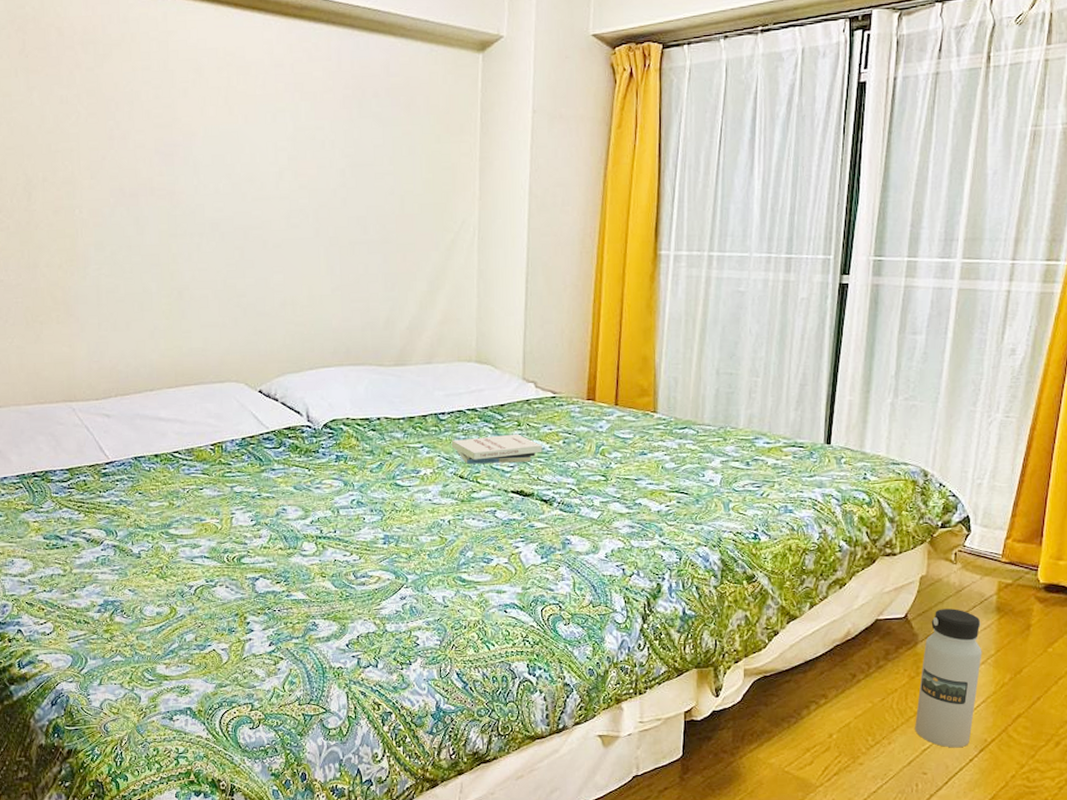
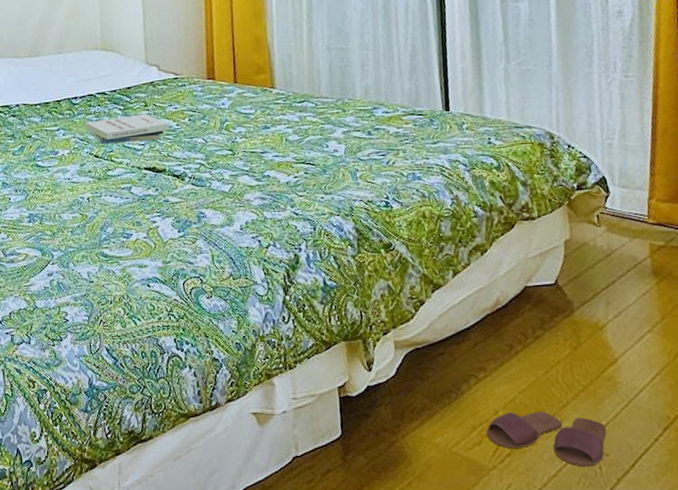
slippers: none [818,735,929,784] -> present [486,412,607,467]
water bottle: present [915,609,982,748] -> none [581,273,651,426]

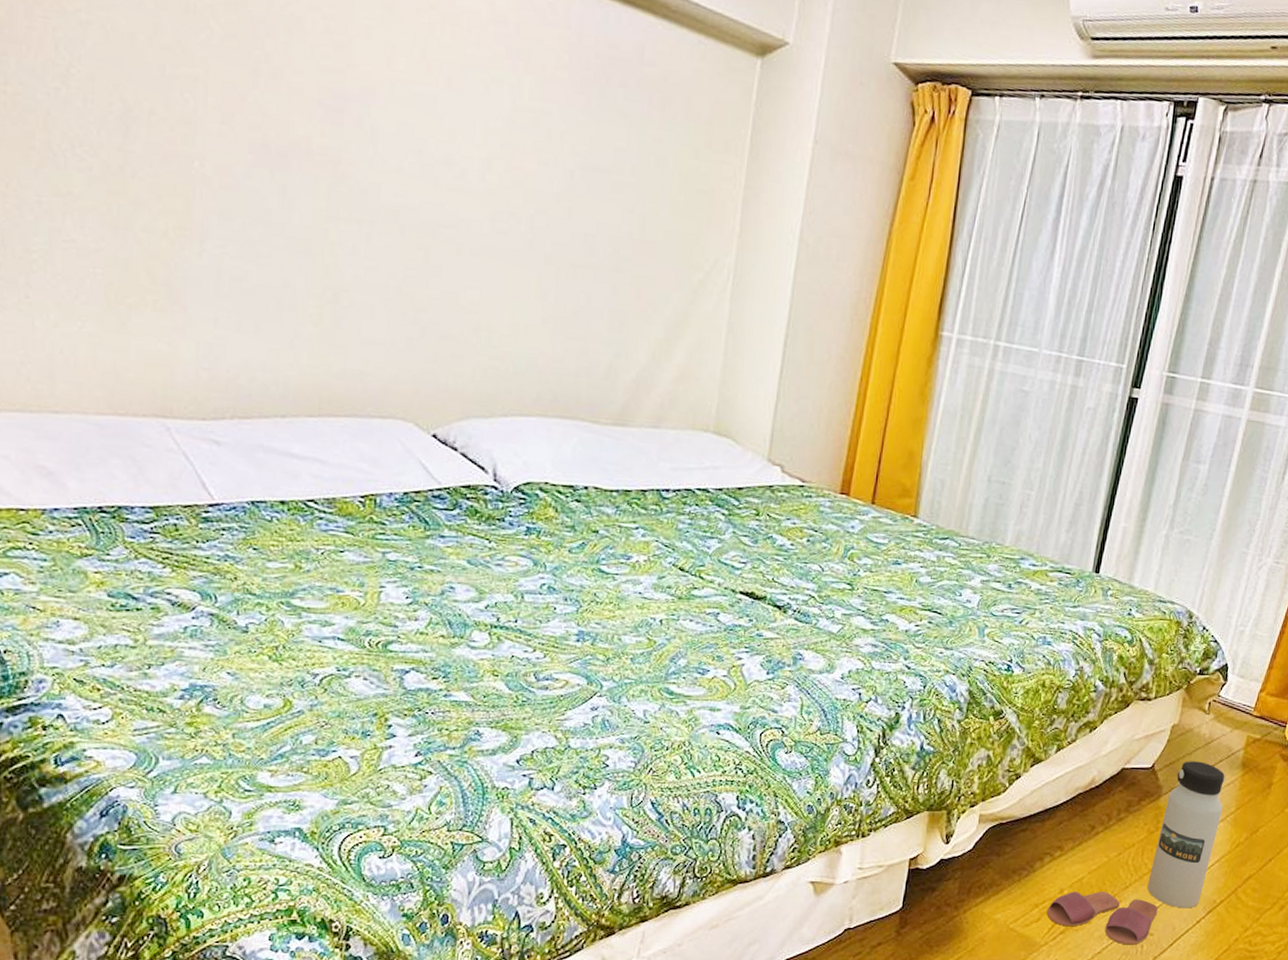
books: present [84,114,170,144] -> none [673,523,782,560]
water bottle: none [581,273,651,426] -> present [1147,761,1225,909]

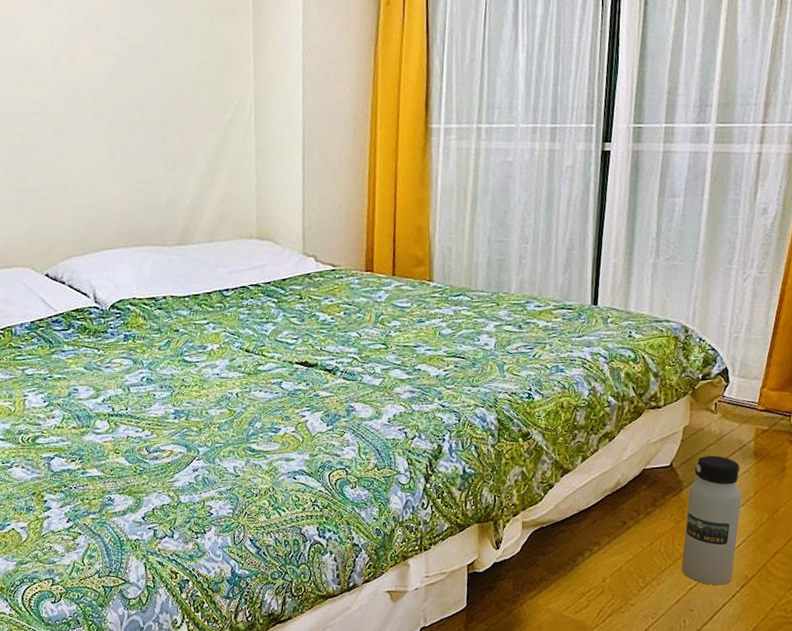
slippers: present [1046,891,1158,945] -> none [593,577,695,622]

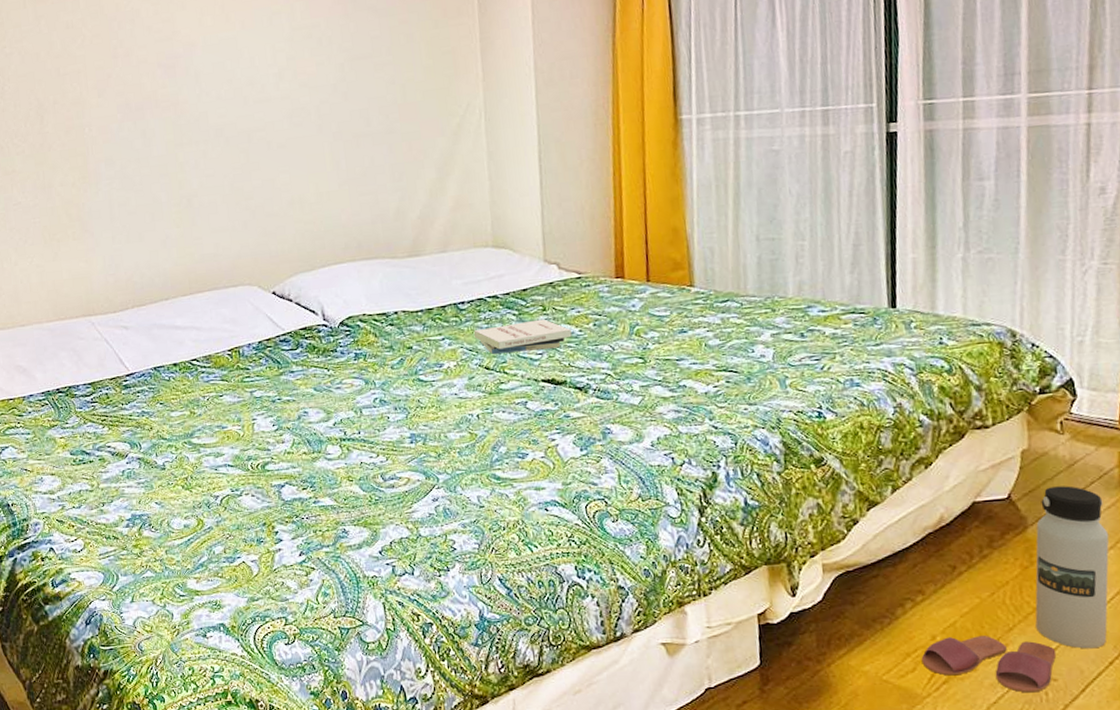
books: none [236,307,324,338] -> present [473,319,572,354]
slippers: none [593,577,695,622] -> present [921,636,1057,693]

